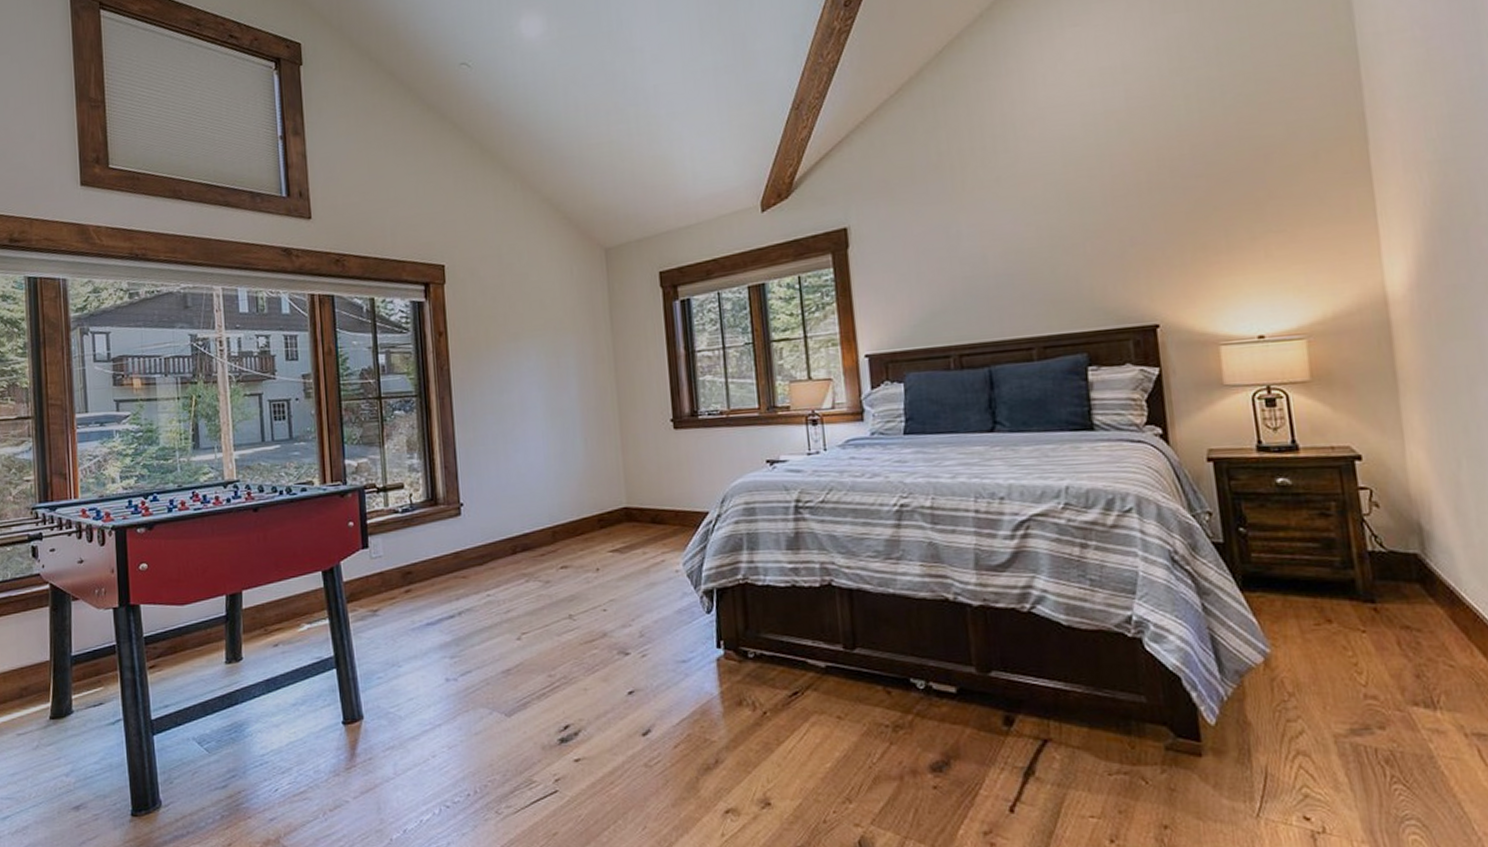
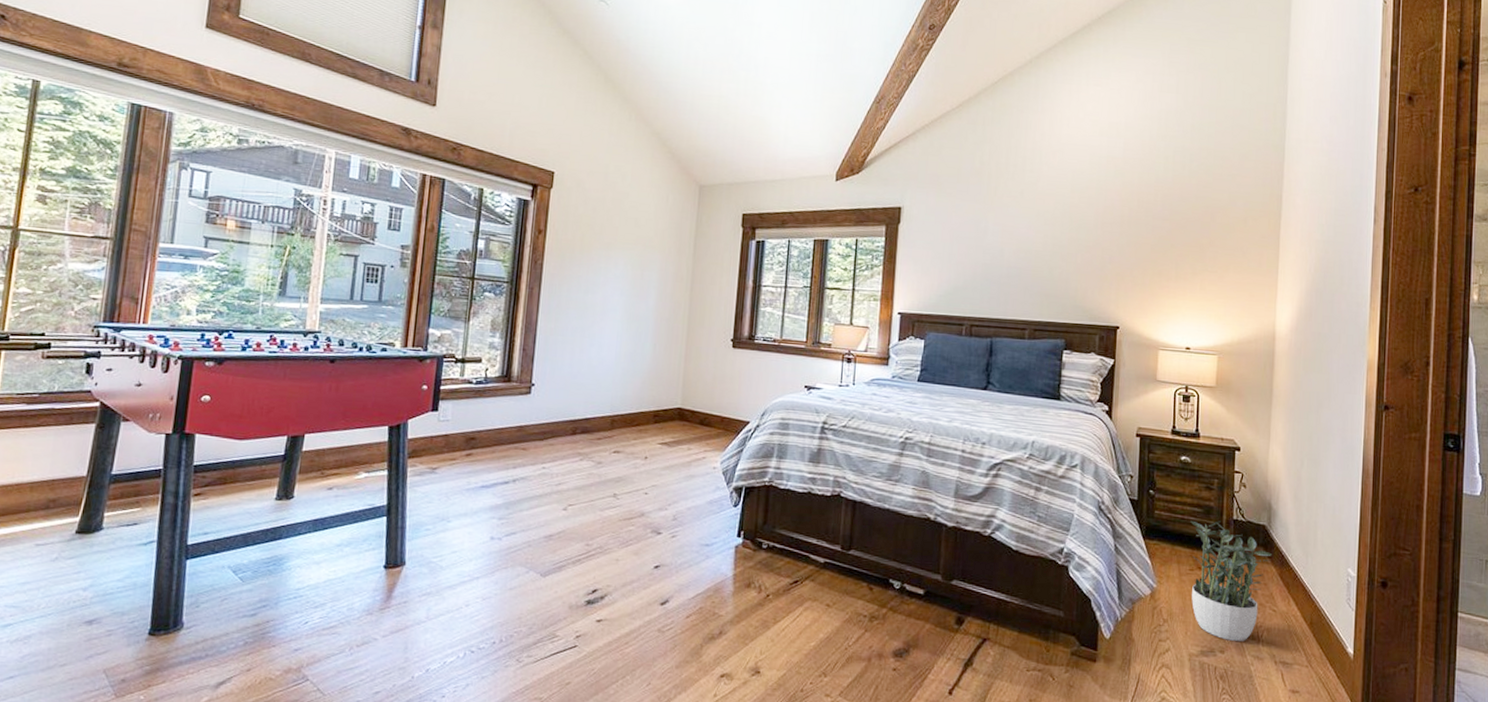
potted plant: none [1305,554,1435,712] -> present [1190,520,1272,641]

